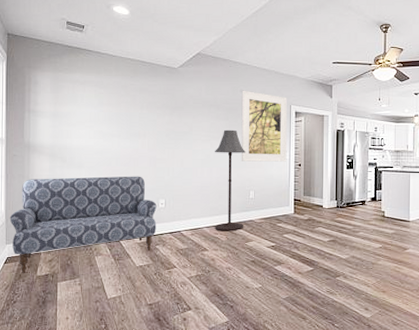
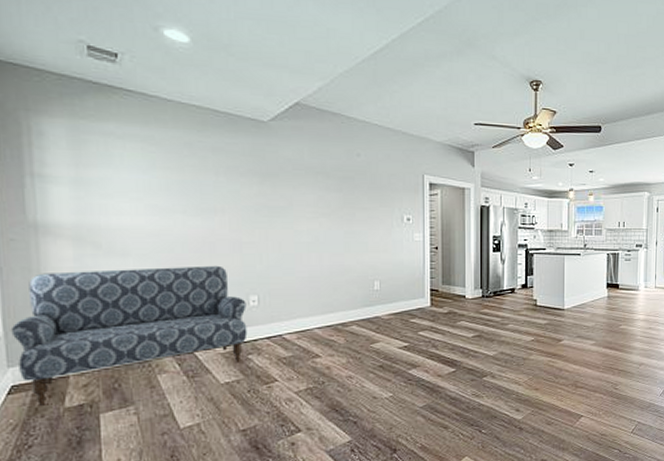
floor lamp: present [215,129,245,232] -> none [325,204,367,332]
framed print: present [241,90,287,162] -> none [359,154,419,245]

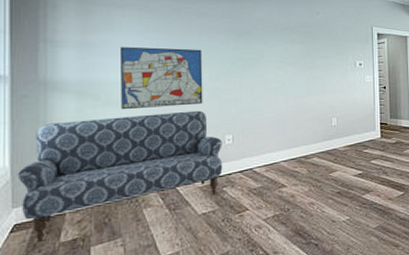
wall art: none [123,186,223,261] -> present [121,46,203,110]

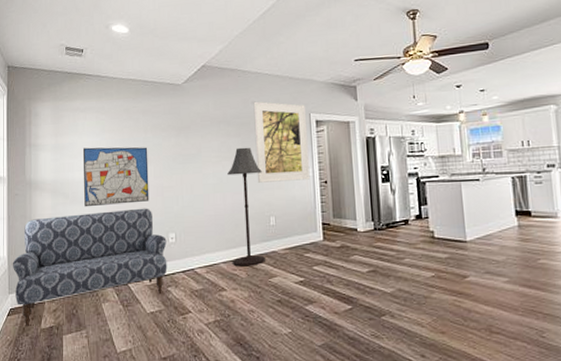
floor lamp: none [290,54,326,164] -> present [227,147,265,267]
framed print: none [318,12,370,87] -> present [253,101,309,183]

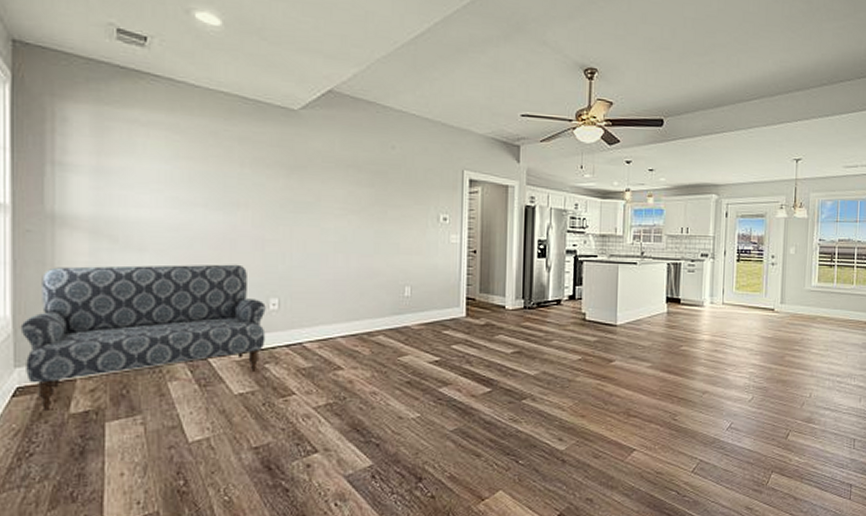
wall art: present [83,147,149,207] -> none [144,176,244,257]
floor lamp: present [227,147,265,267] -> none [354,200,399,342]
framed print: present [253,101,309,183] -> none [392,146,458,247]

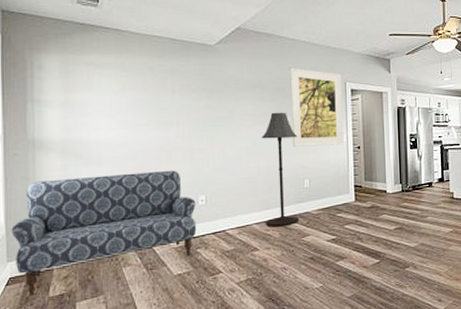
floor lamp: none [354,200,399,342] -> present [262,112,299,227]
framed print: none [392,146,458,247] -> present [290,67,343,147]

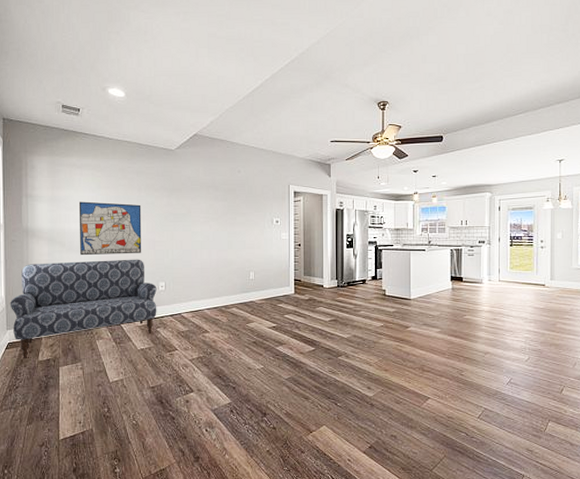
wall art: none [100,105,177,169] -> present [80,201,142,256]
floor lamp: present [262,112,299,227] -> none [214,211,245,313]
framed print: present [290,67,343,147] -> none [240,170,286,242]

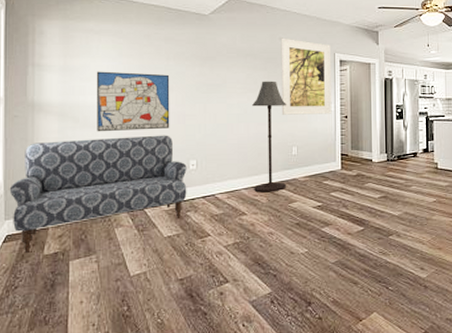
floor lamp: none [214,211,245,313] -> present [252,81,286,193]
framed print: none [240,170,286,242] -> present [281,38,331,115]

